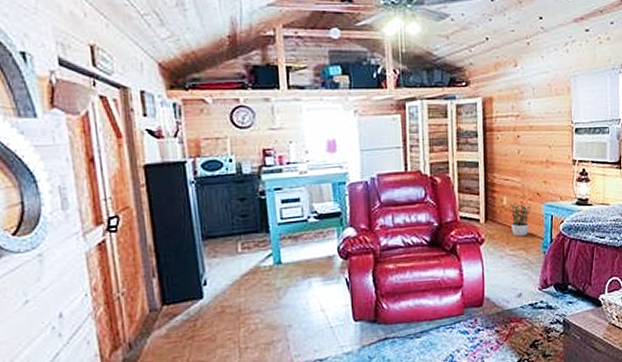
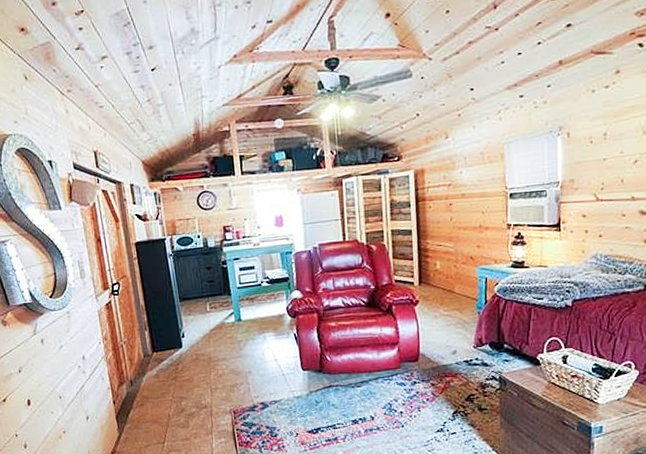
potted plant: present [508,203,532,236] -> none [442,266,465,298]

